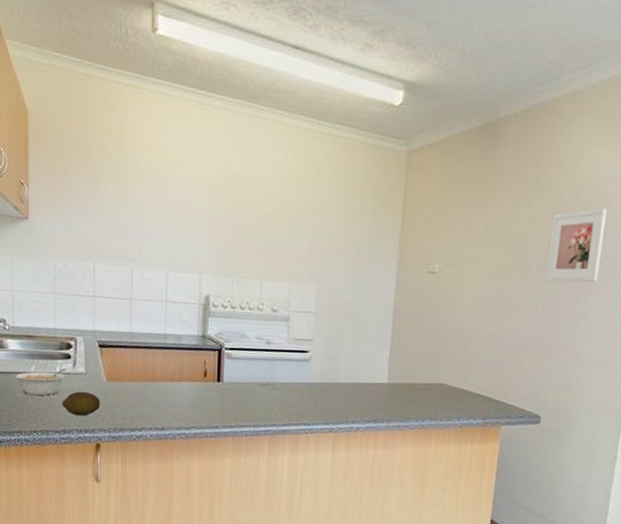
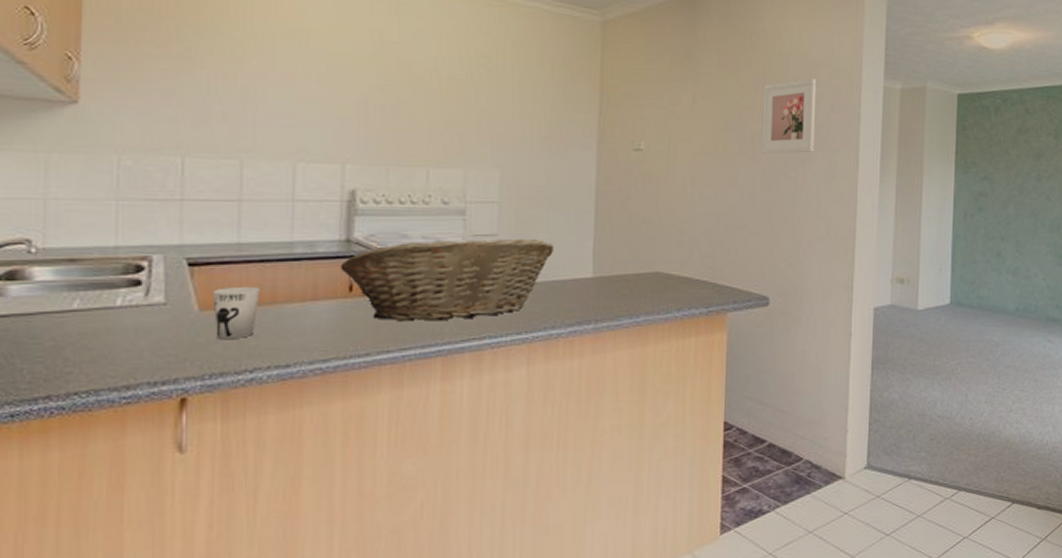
legume: present [15,368,66,396] -> none [44,299,133,342]
fruit: present [62,391,100,416] -> none [124,328,189,363]
cup: none [115,365,144,405] -> present [212,286,260,340]
fruit basket: none [198,341,357,408] -> present [340,238,553,322]

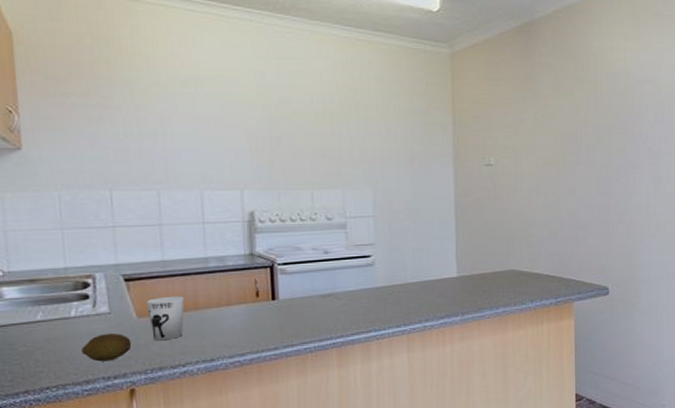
fruit: none [124,328,189,363] -> present [81,333,132,362]
fruit basket: present [340,238,553,322] -> none [247,246,423,321]
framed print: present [761,78,817,154] -> none [595,93,643,163]

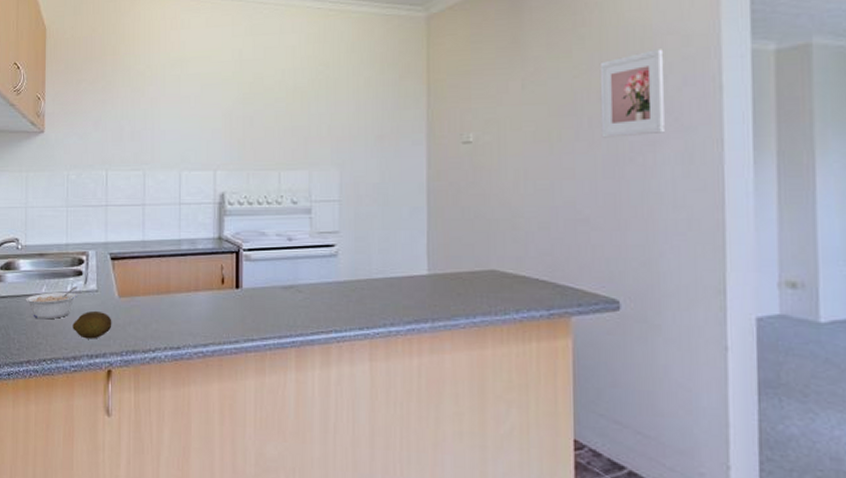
legume: none [16,311,85,348] -> present [26,286,77,320]
cup: present [146,296,185,341] -> none [127,277,158,323]
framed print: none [595,93,643,163] -> present [599,49,666,138]

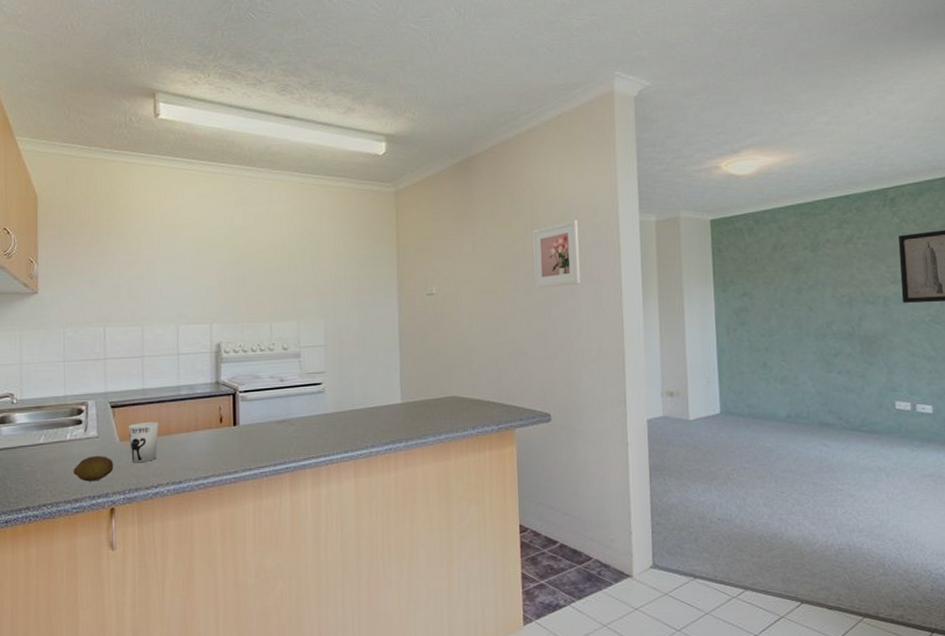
legume: present [26,286,77,320] -> none [23,434,77,468]
cup: none [127,277,158,323] -> present [128,421,159,463]

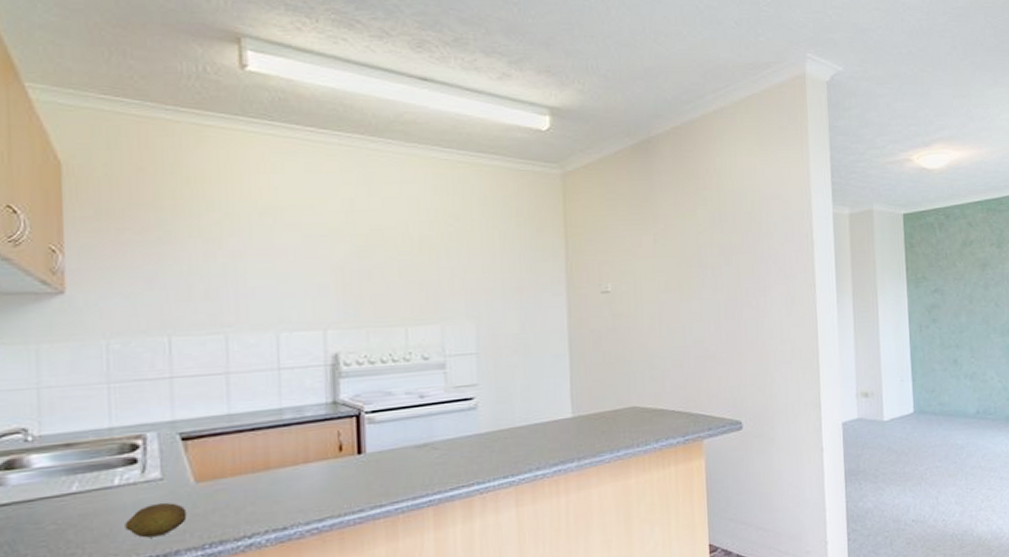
cup: present [128,421,159,463] -> none [207,455,253,509]
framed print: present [531,220,581,289] -> none [719,211,773,285]

